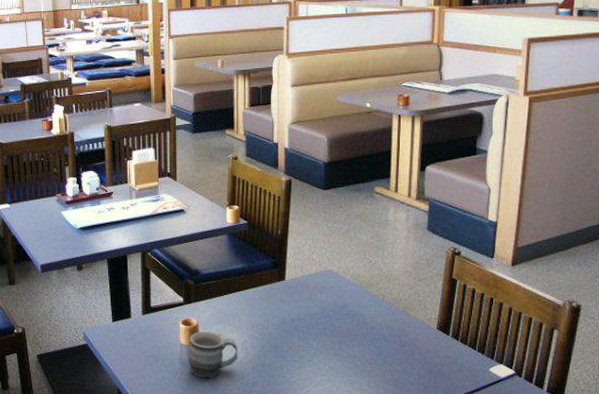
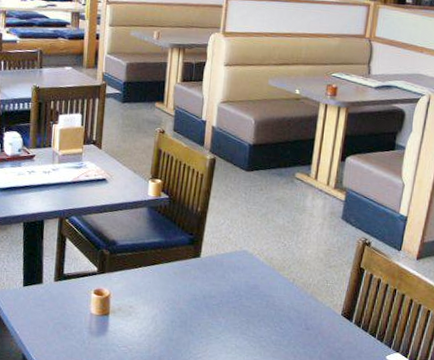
mug: present [188,331,238,379] -> none [97,302,148,350]

